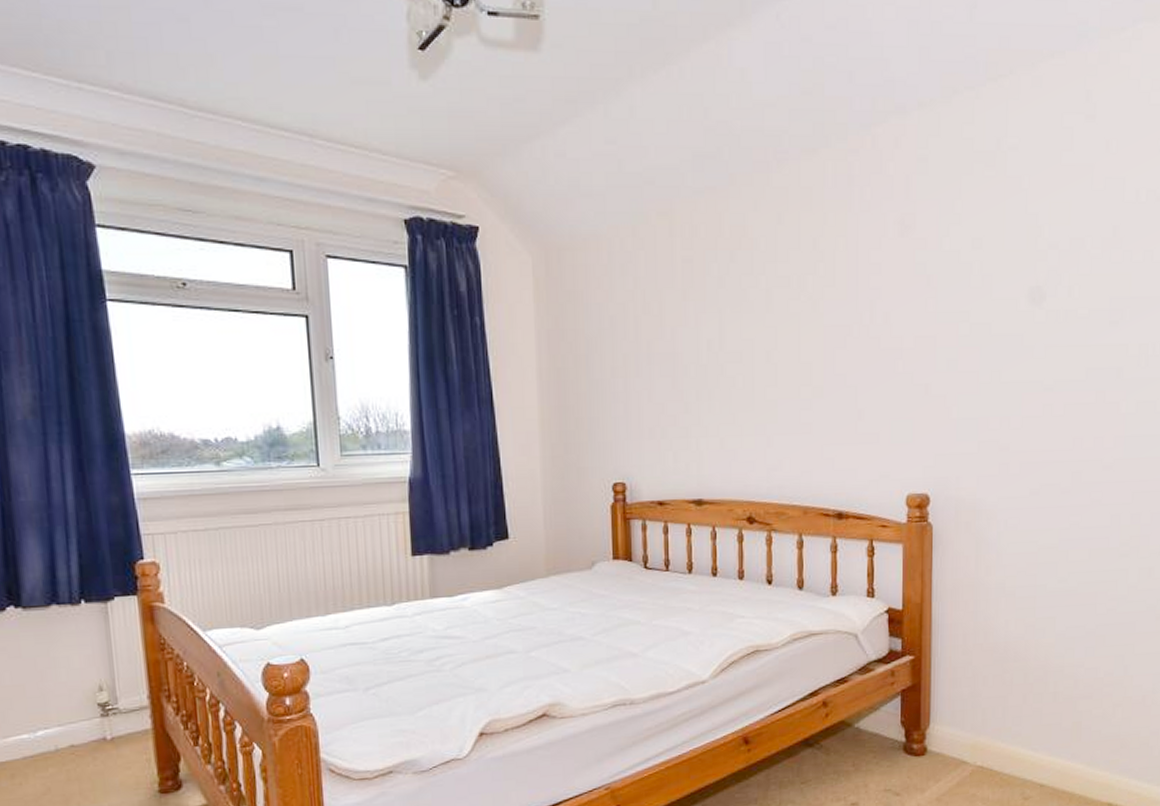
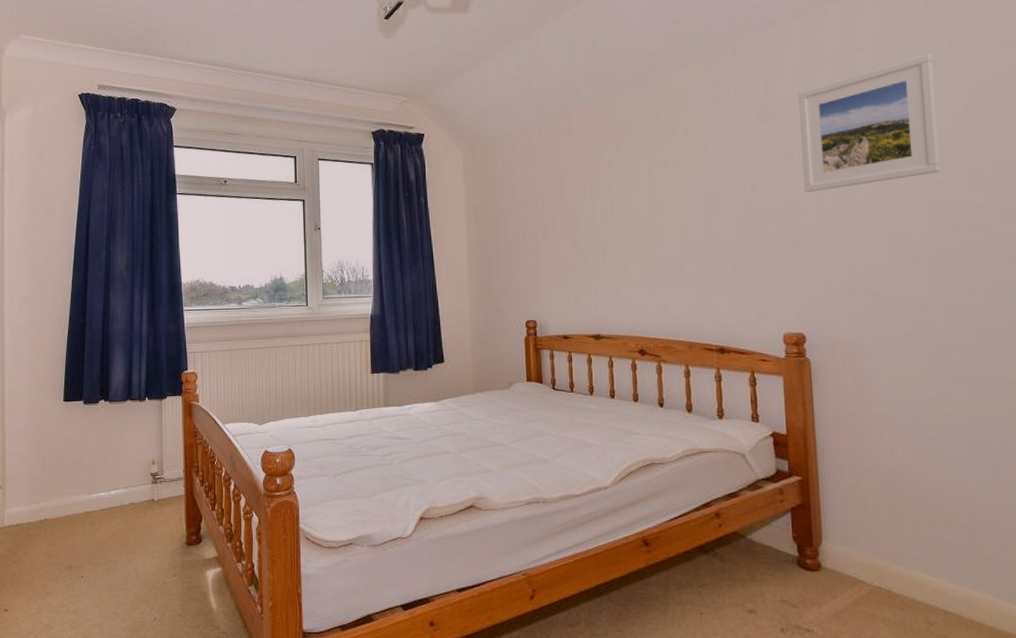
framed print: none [941,159,1087,326] -> present [798,54,942,193]

